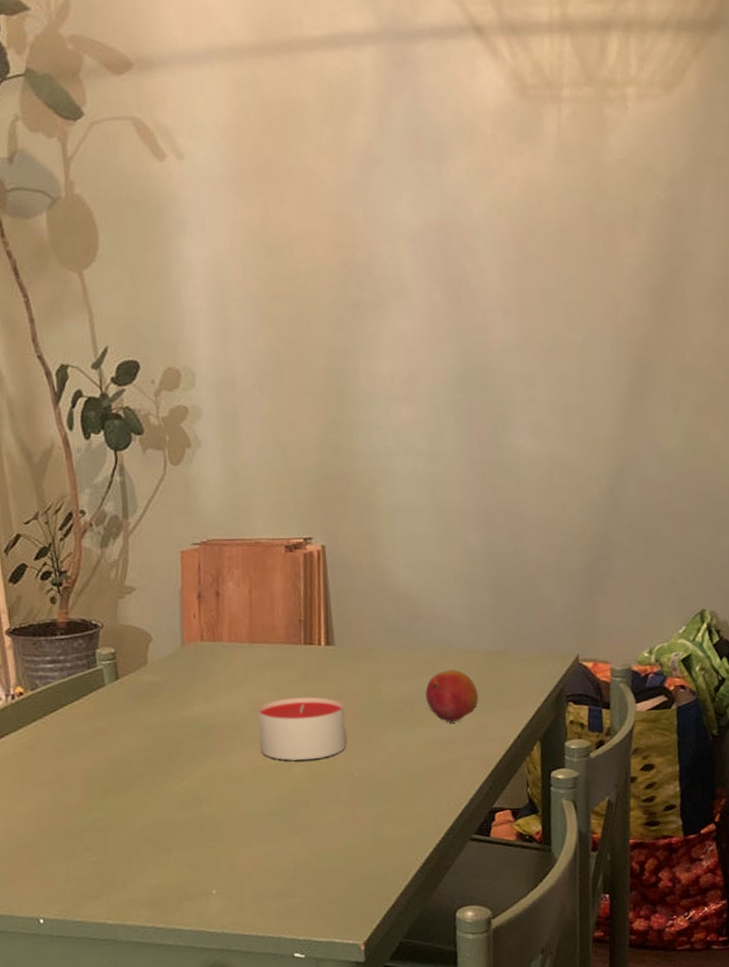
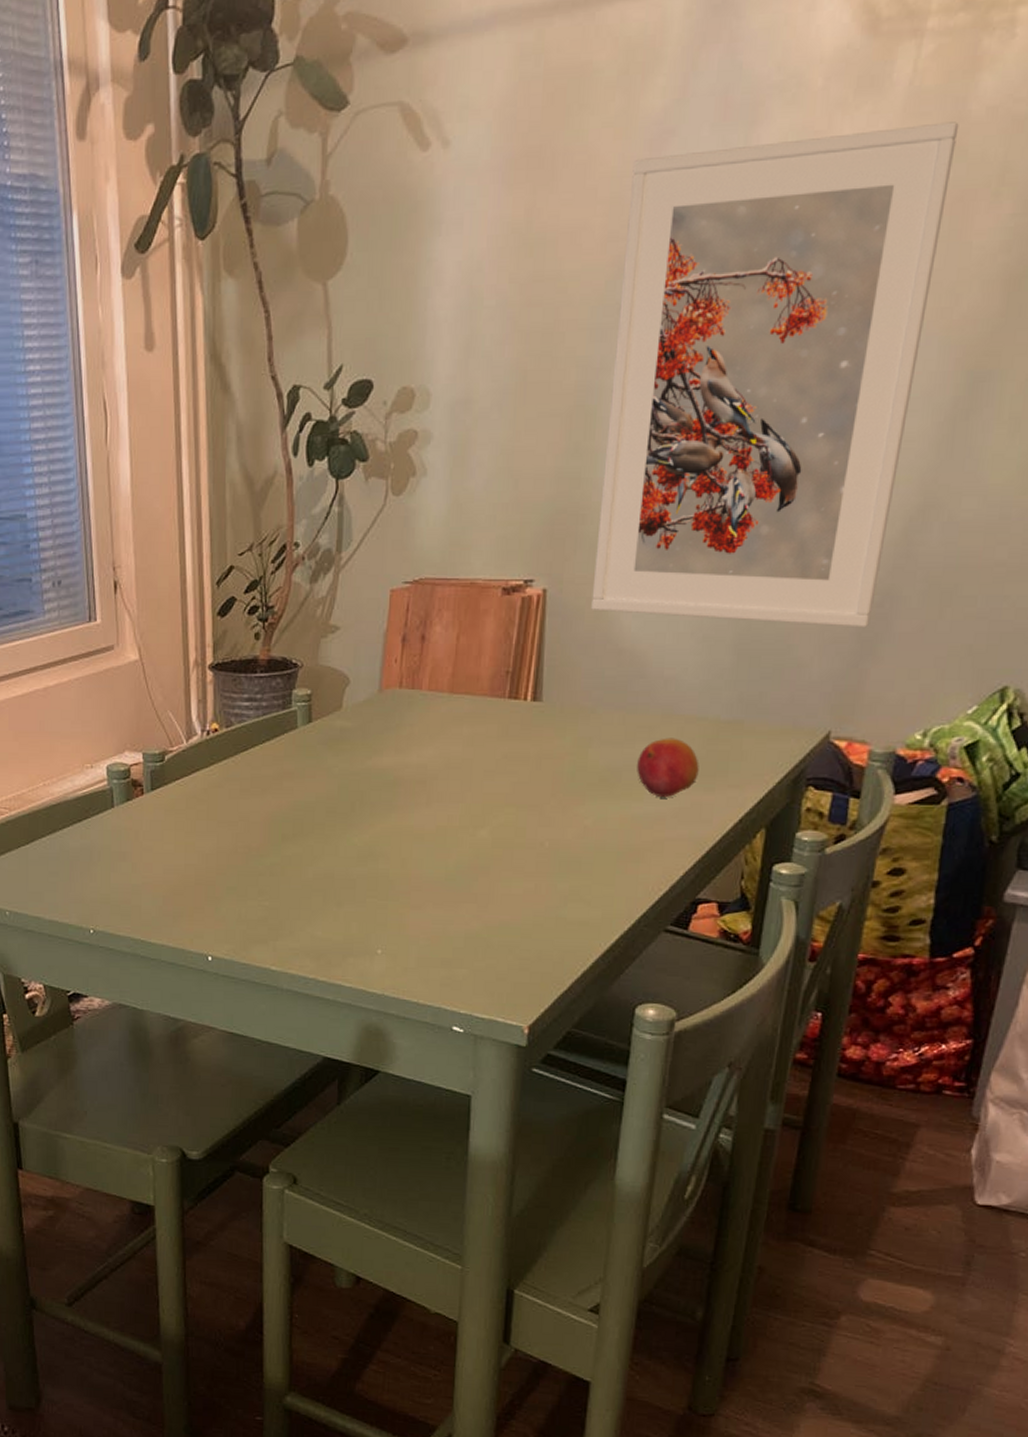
candle: present [257,697,346,761] -> none [446,756,543,825]
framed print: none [348,169,599,568] -> present [591,122,959,627]

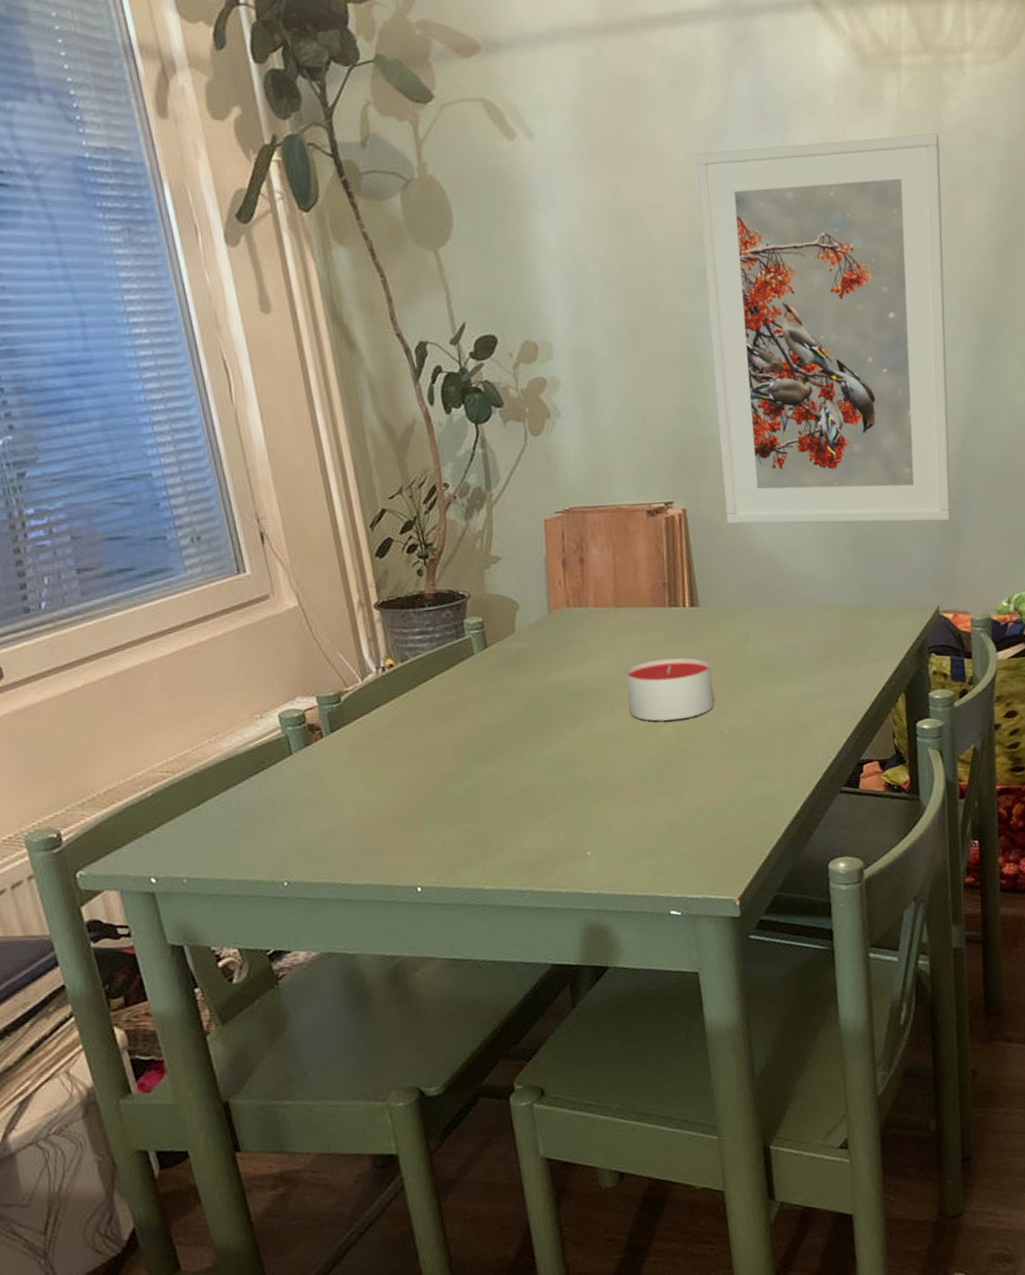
candle: none [446,756,543,825] -> present [625,658,714,722]
fruit: present [637,738,699,797] -> none [790,625,843,677]

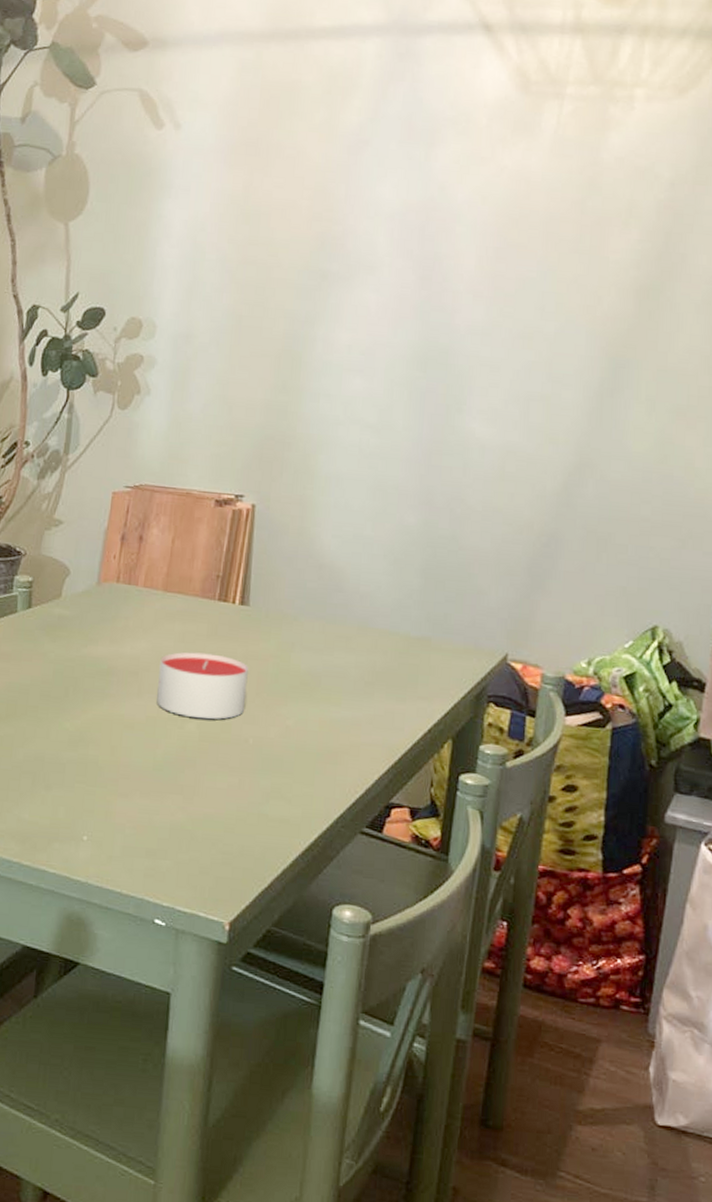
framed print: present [695,134,951,525] -> none [295,159,594,564]

